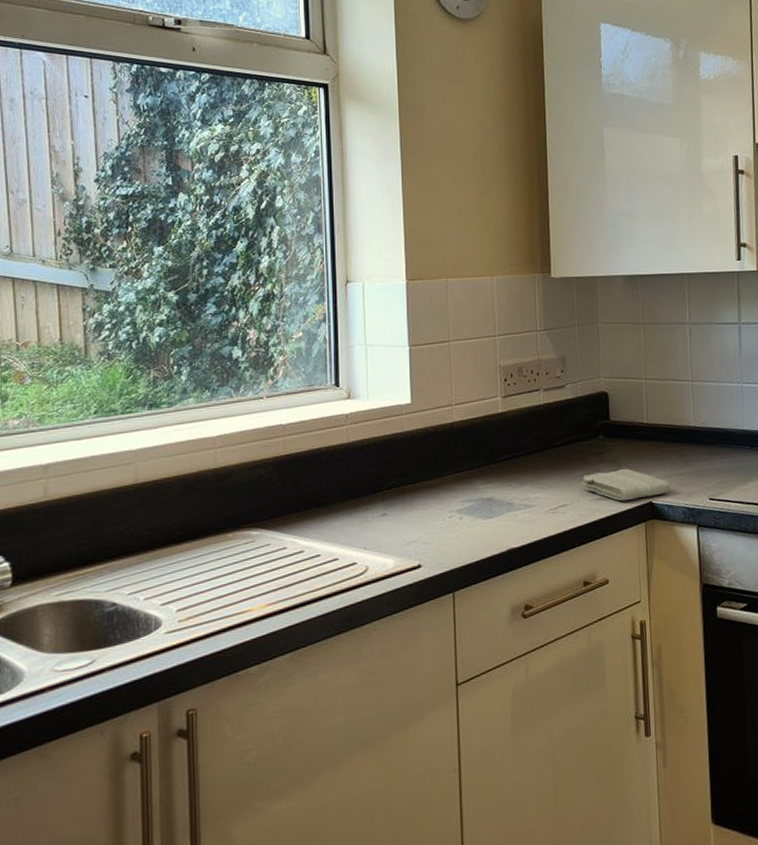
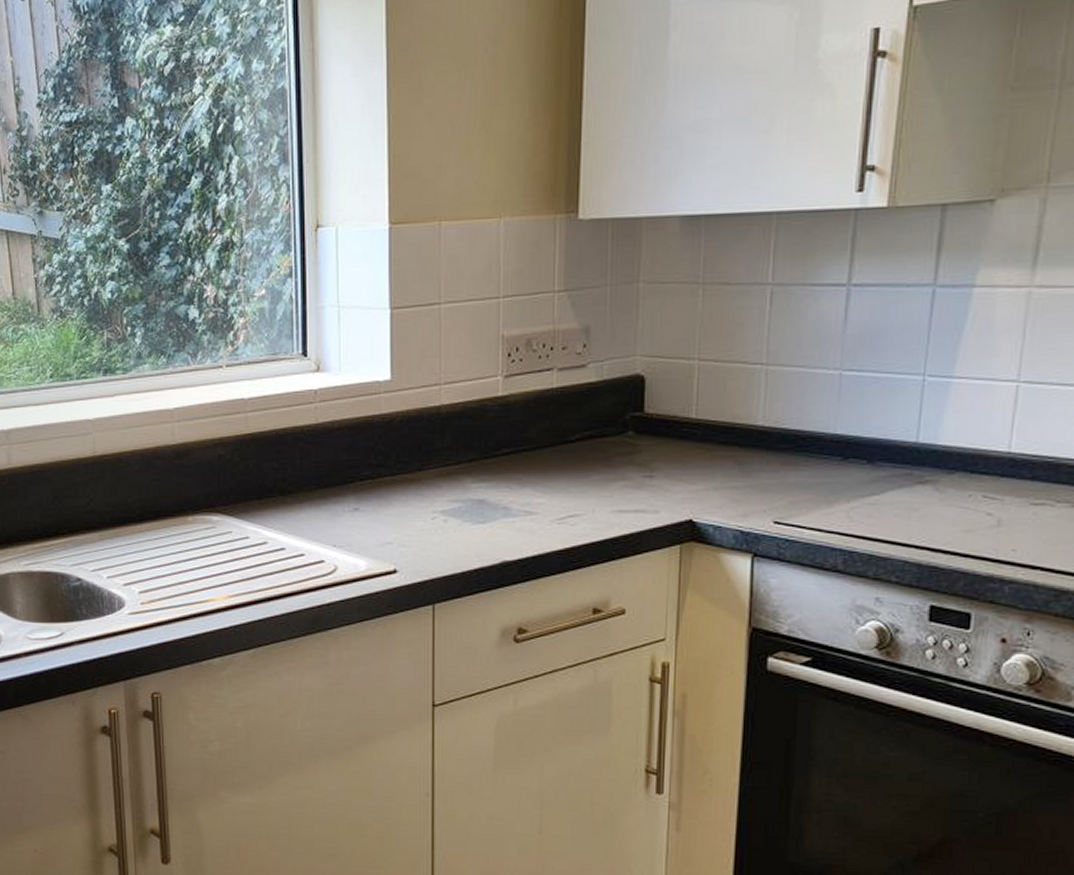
washcloth: present [581,468,671,502] -> none [599,475,721,516]

